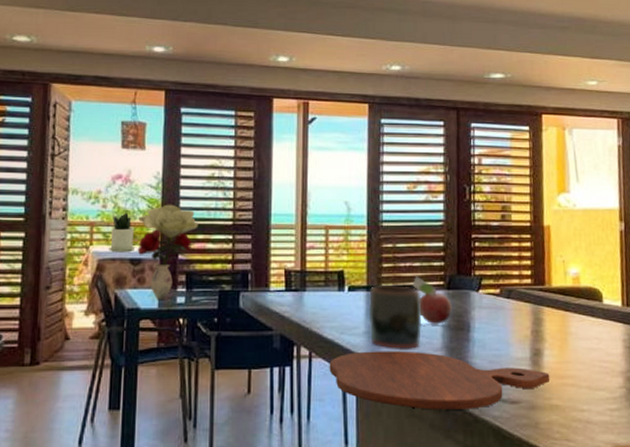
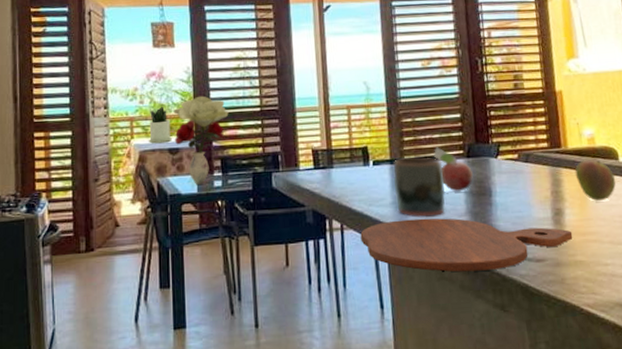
fruit: none [557,298,599,344] -> present [574,158,616,202]

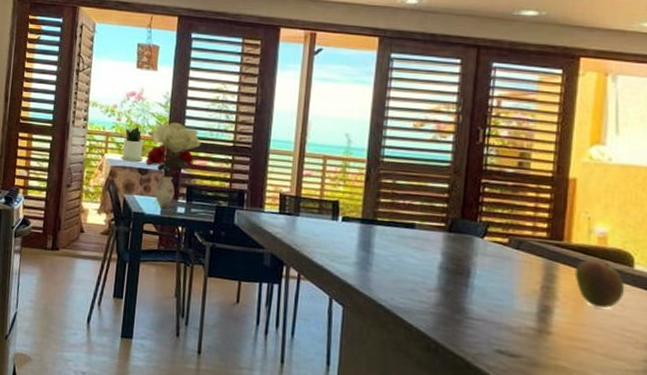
cutting board: present [360,218,573,272] -> none [316,280,559,355]
mug: present [393,157,445,217] -> none [360,219,419,286]
fruit: present [433,147,473,192] -> none [410,215,452,266]

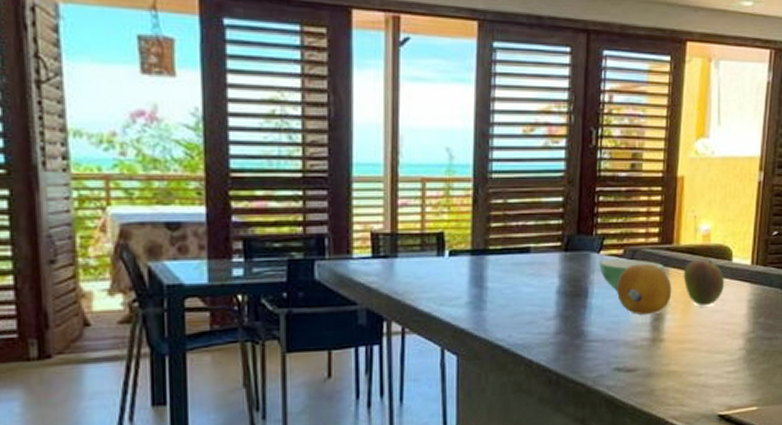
planter: present [120,126,144,162] -> none [134,161,172,214]
flower bouquet: present [145,122,201,209] -> none [173,150,257,274]
bowl: none [482,245,553,277] -> present [599,258,664,292]
fruit: none [499,254,562,305] -> present [616,263,672,315]

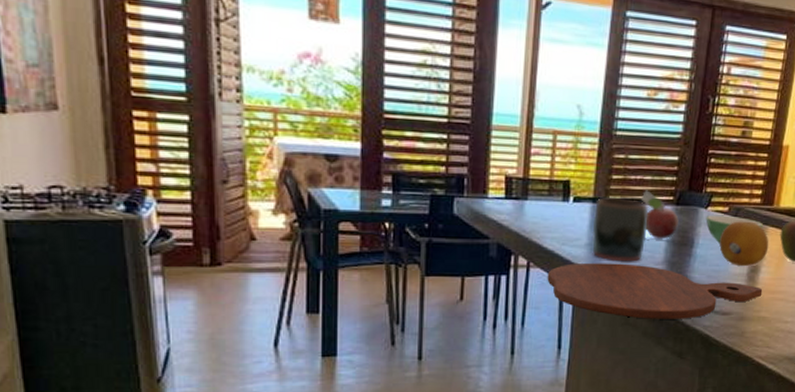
cutting board: none [426,321,670,384] -> present [547,262,763,319]
mug: none [472,248,535,320] -> present [592,198,649,262]
fruit: none [524,237,569,292] -> present [640,190,679,240]

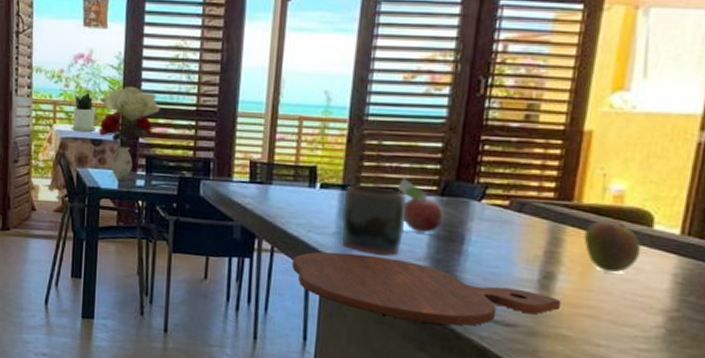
planter: none [298,99,331,146] -> present [71,92,97,132]
flower bouquet: none [333,93,407,203] -> present [98,86,160,182]
bowl: present [705,215,764,244] -> none [479,208,560,243]
fruit: present [719,221,769,266] -> none [497,217,569,271]

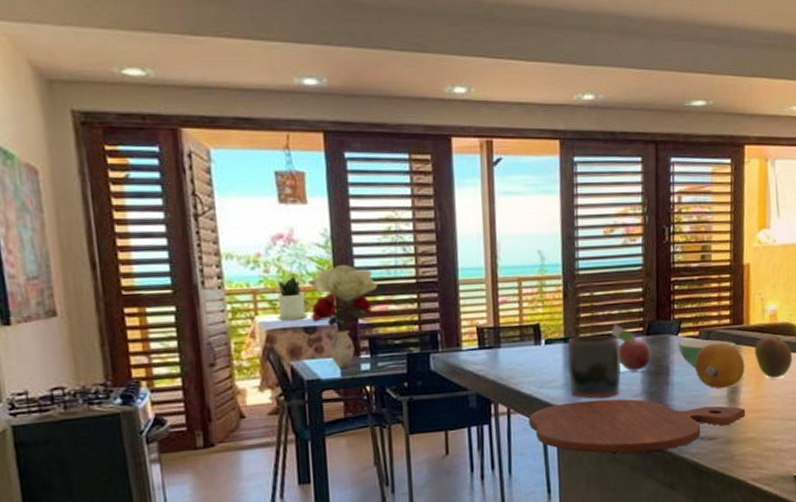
bowl: none [479,208,560,243] -> present [678,339,737,369]
fruit: none [497,217,569,271] -> present [694,342,745,389]

